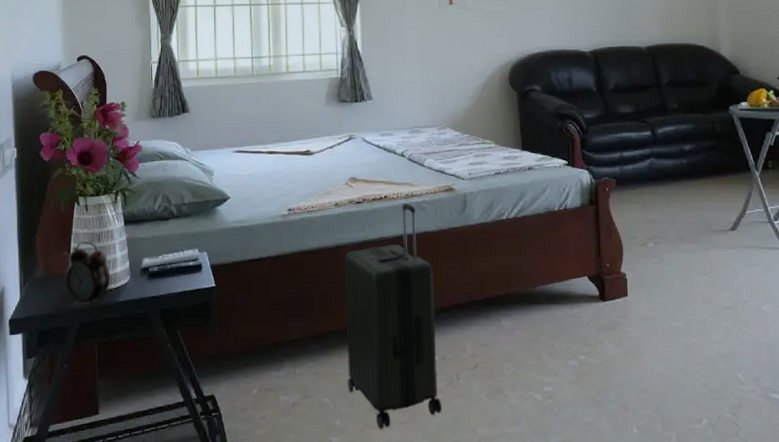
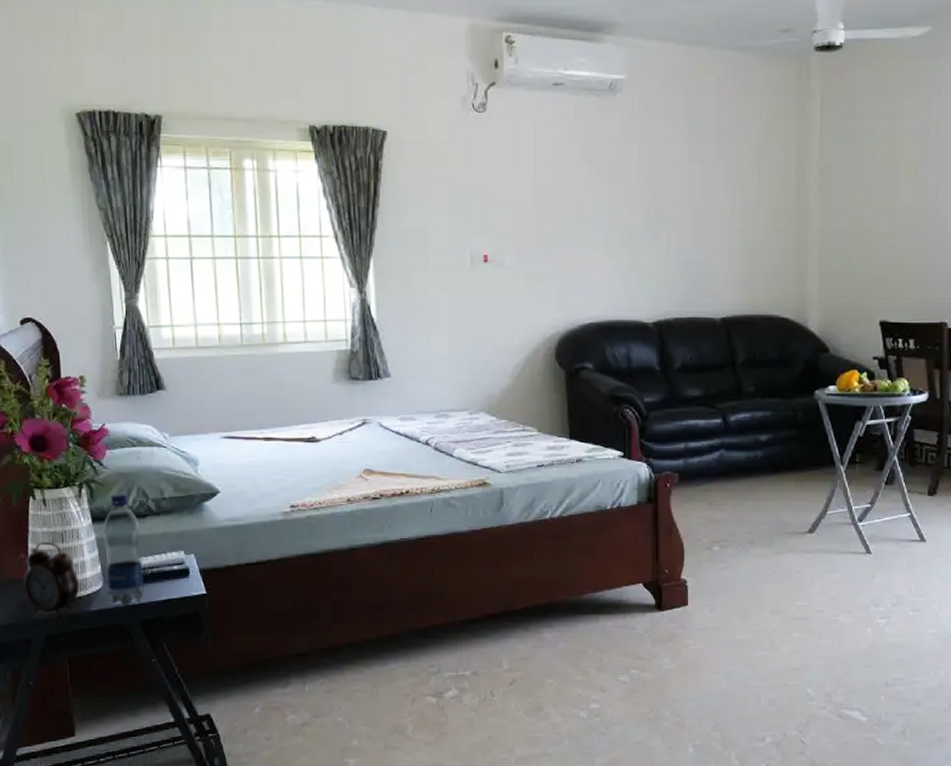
bottle: none [132,200,164,296] -> present [103,494,144,605]
suitcase: present [344,204,442,429] -> none [359,500,474,750]

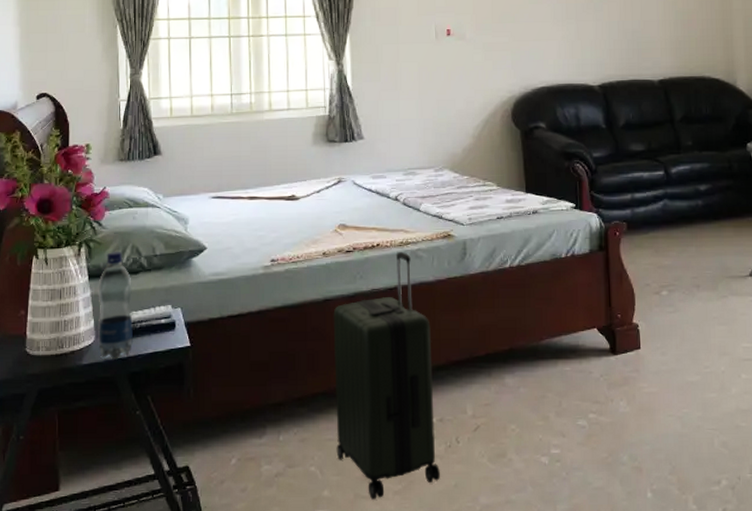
alarm clock: present [23,542,80,617] -> none [21,299,73,372]
suitcase: none [359,500,474,750] -> present [333,252,440,500]

